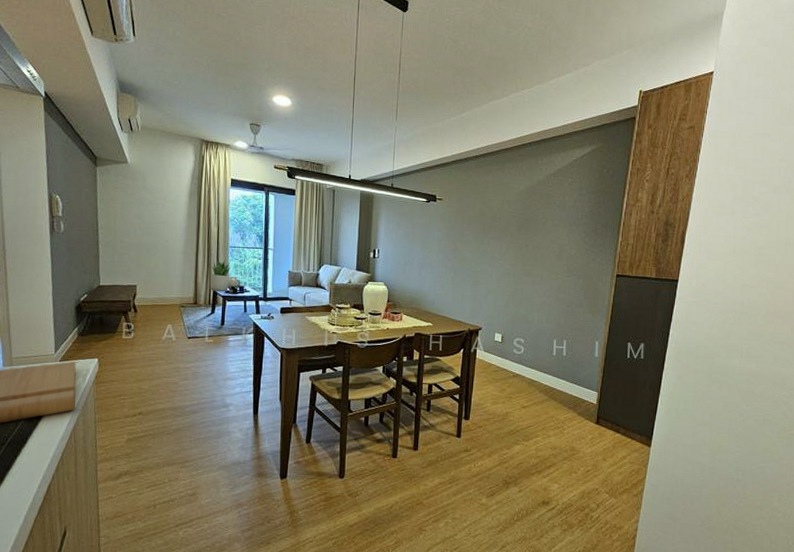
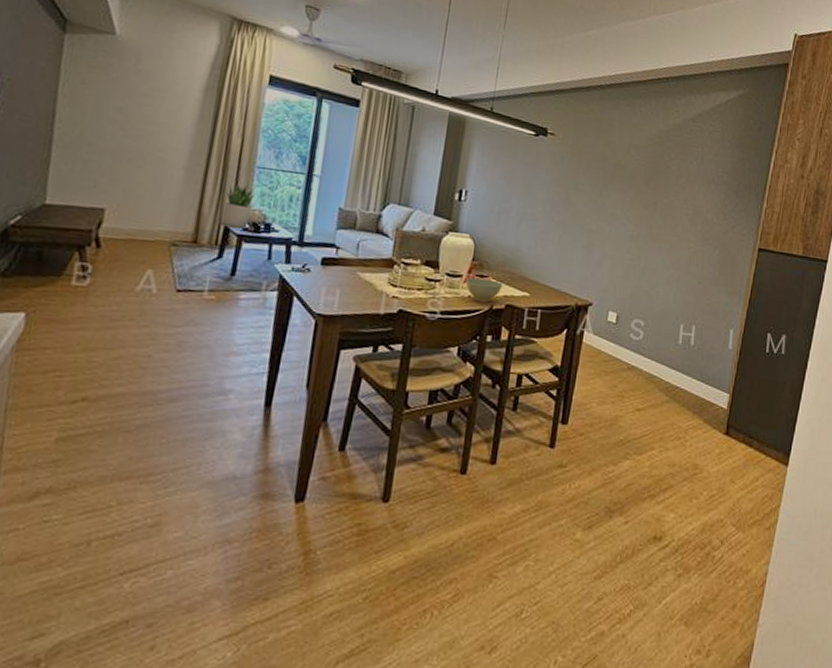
bowl: none [384,314,412,333] -> present [465,277,503,303]

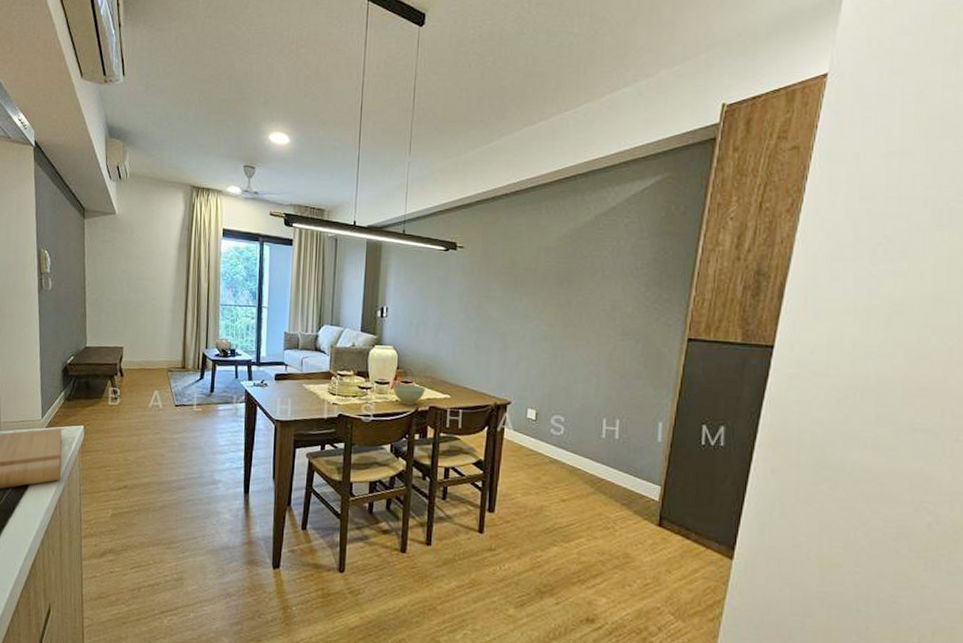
planter: present [220,184,256,230] -> none [199,320,222,356]

